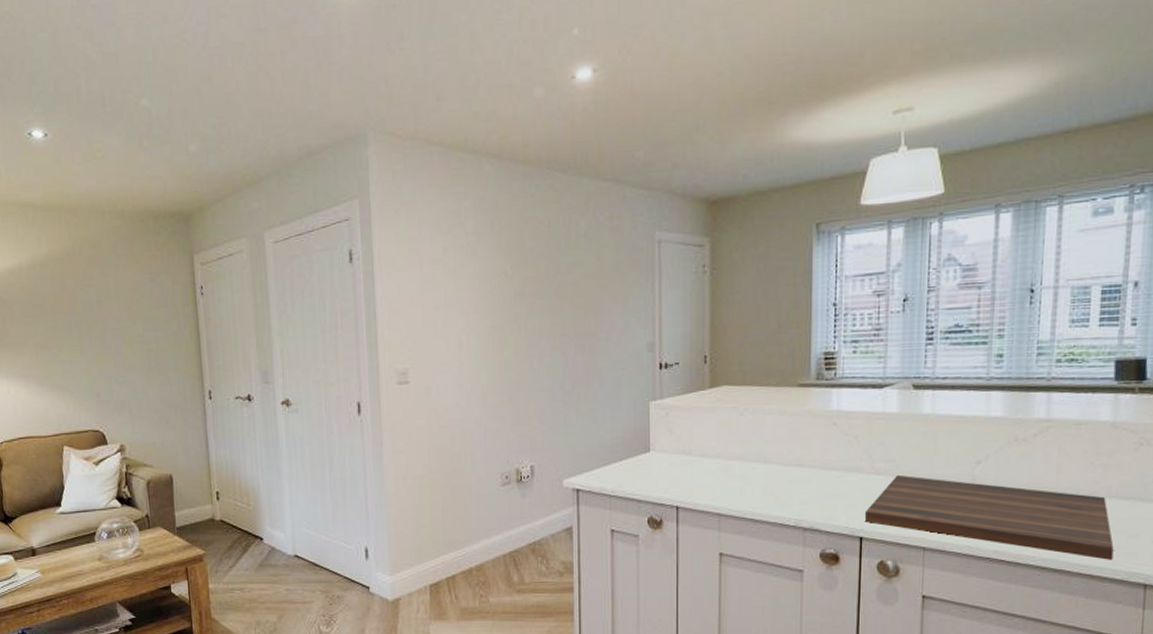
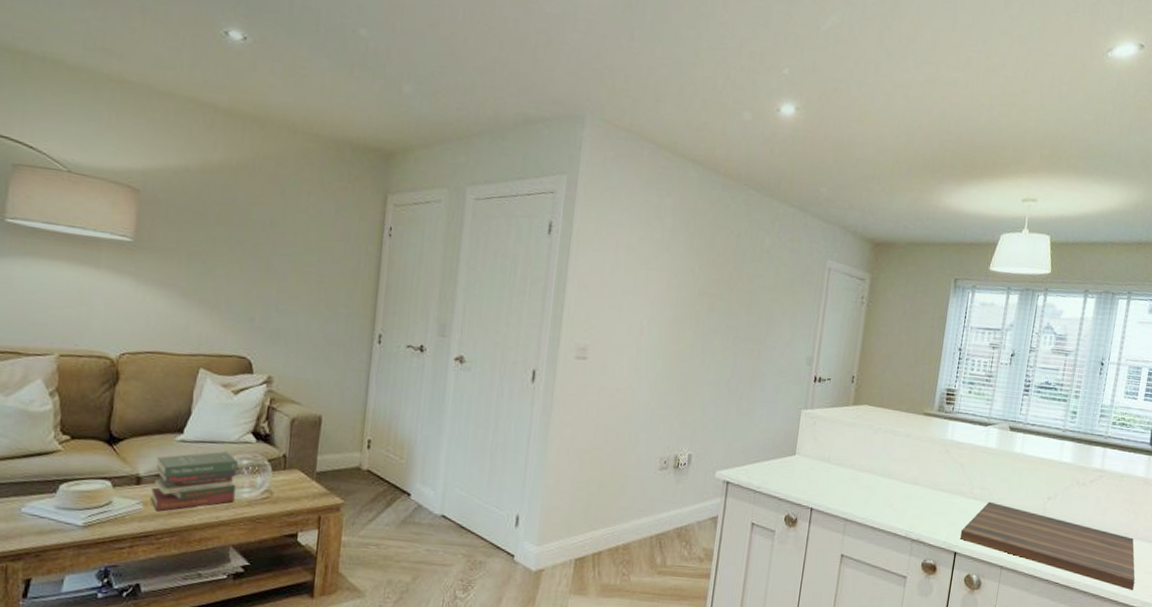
books: none [44,518,113,578] -> present [151,451,239,512]

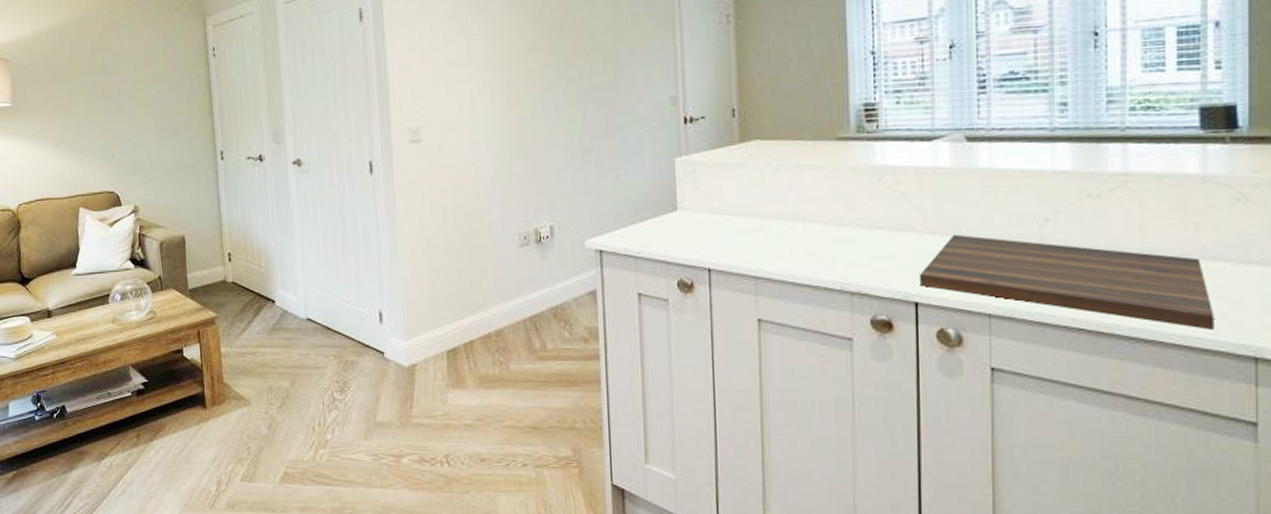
books: present [151,451,239,512] -> none [60,280,126,340]

